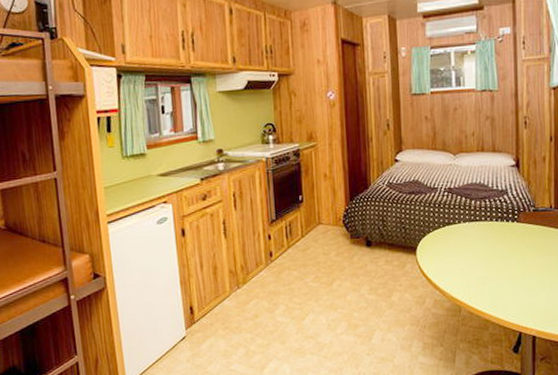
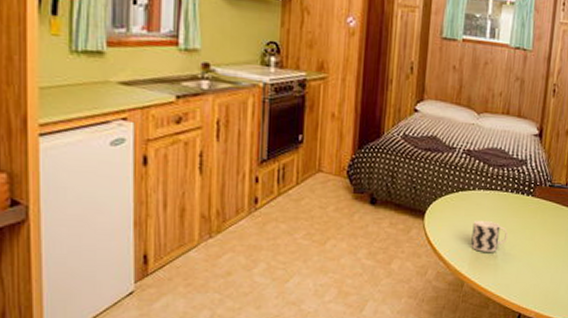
cup: none [463,249,499,278] -> present [471,221,509,252]

